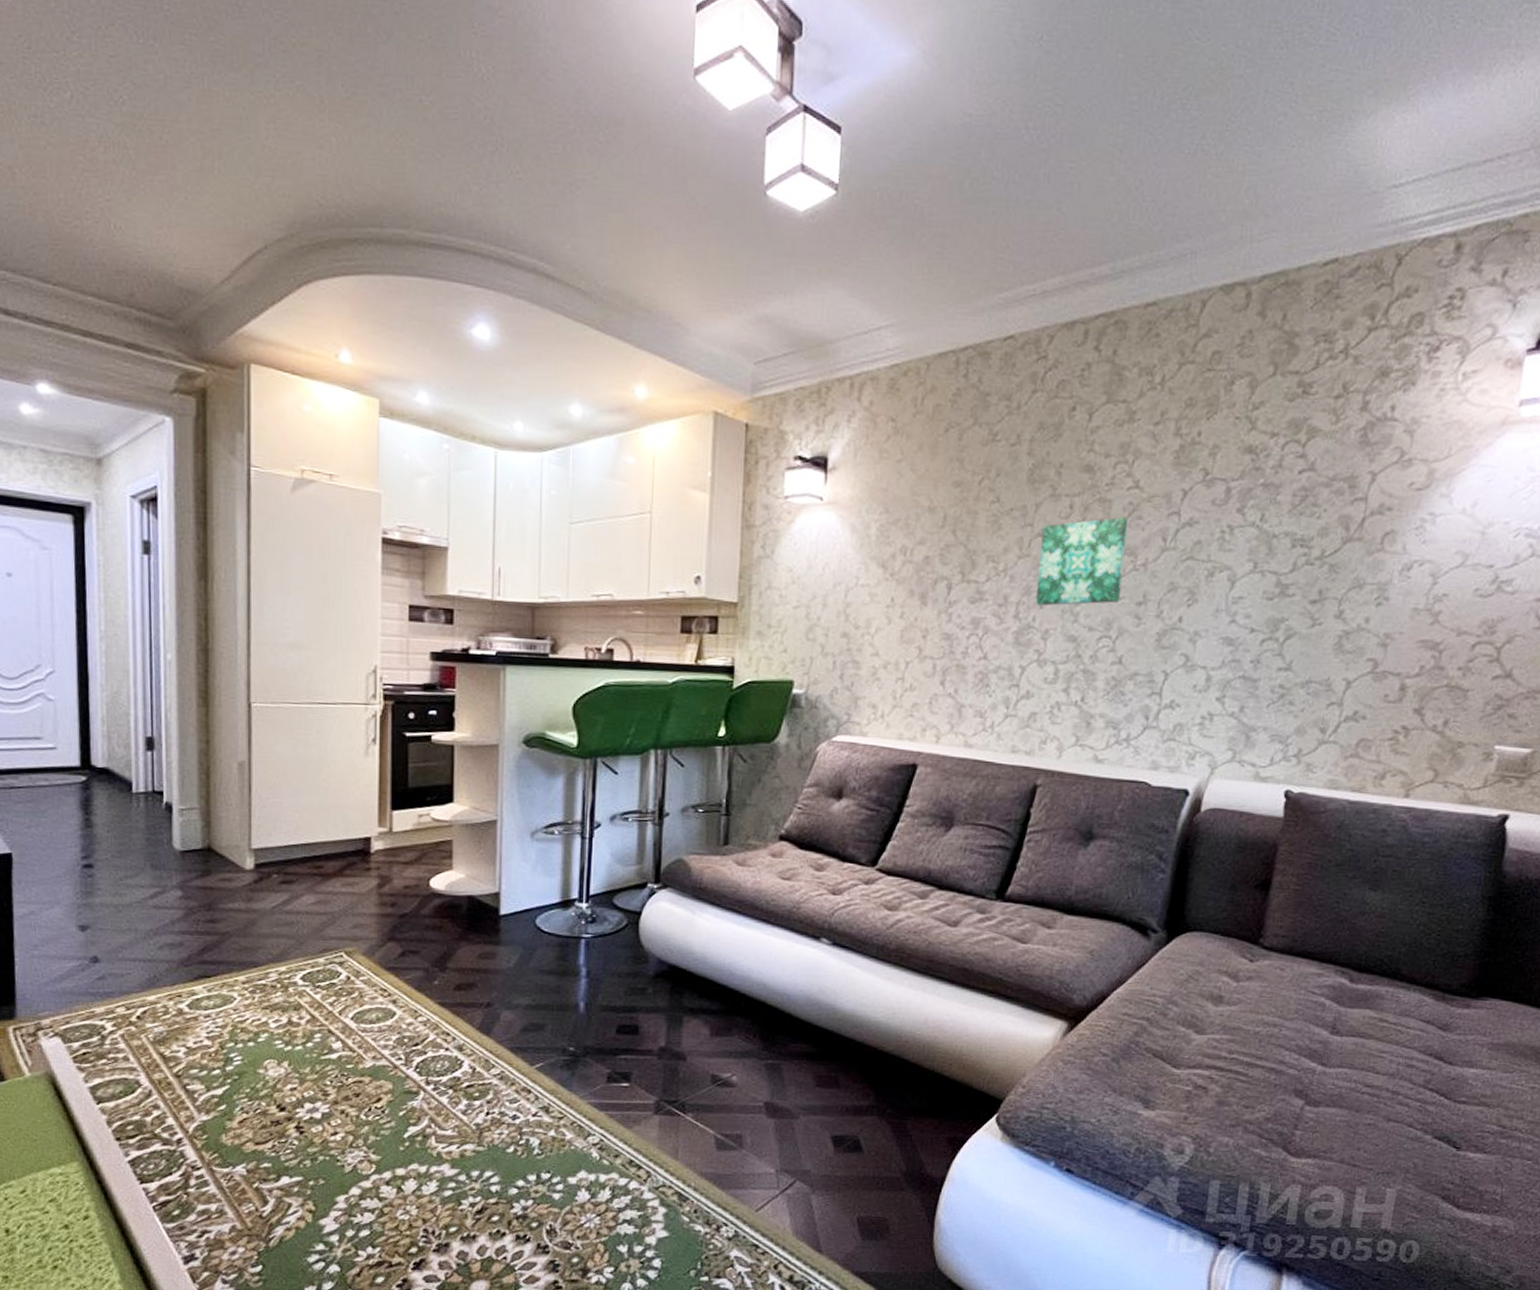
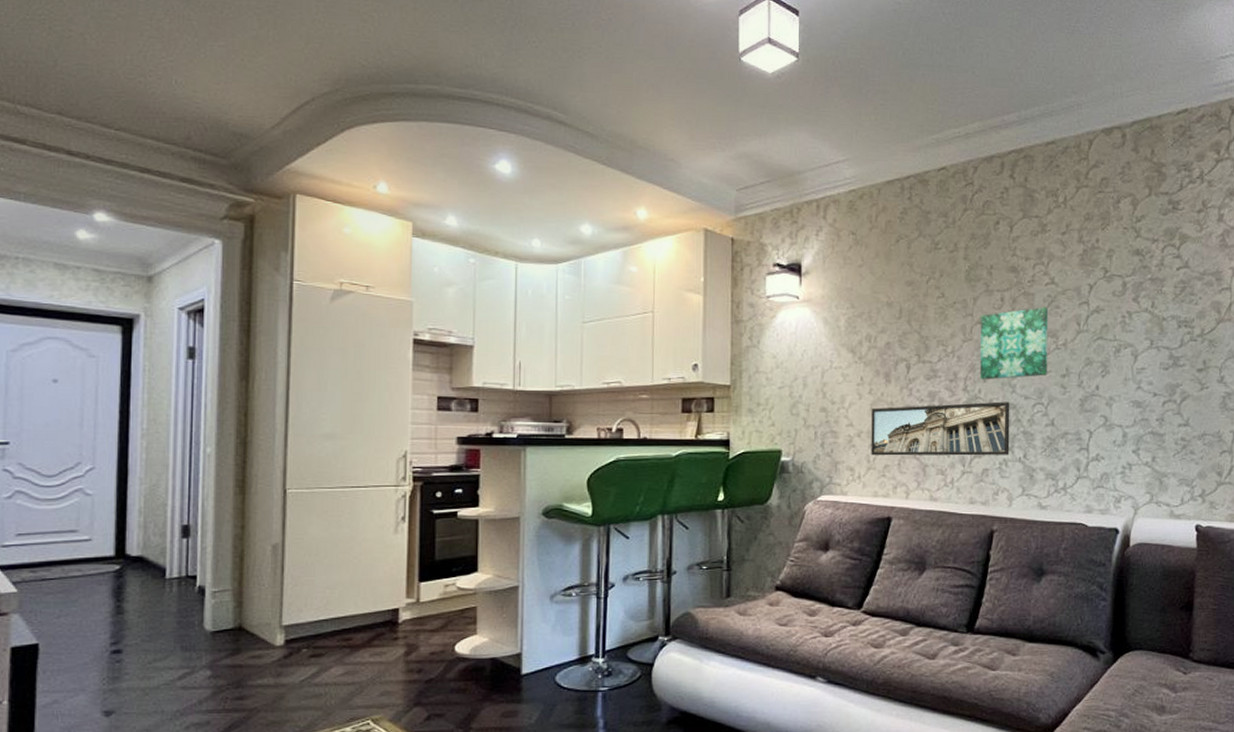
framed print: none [898,632,1070,698] -> present [871,401,1010,456]

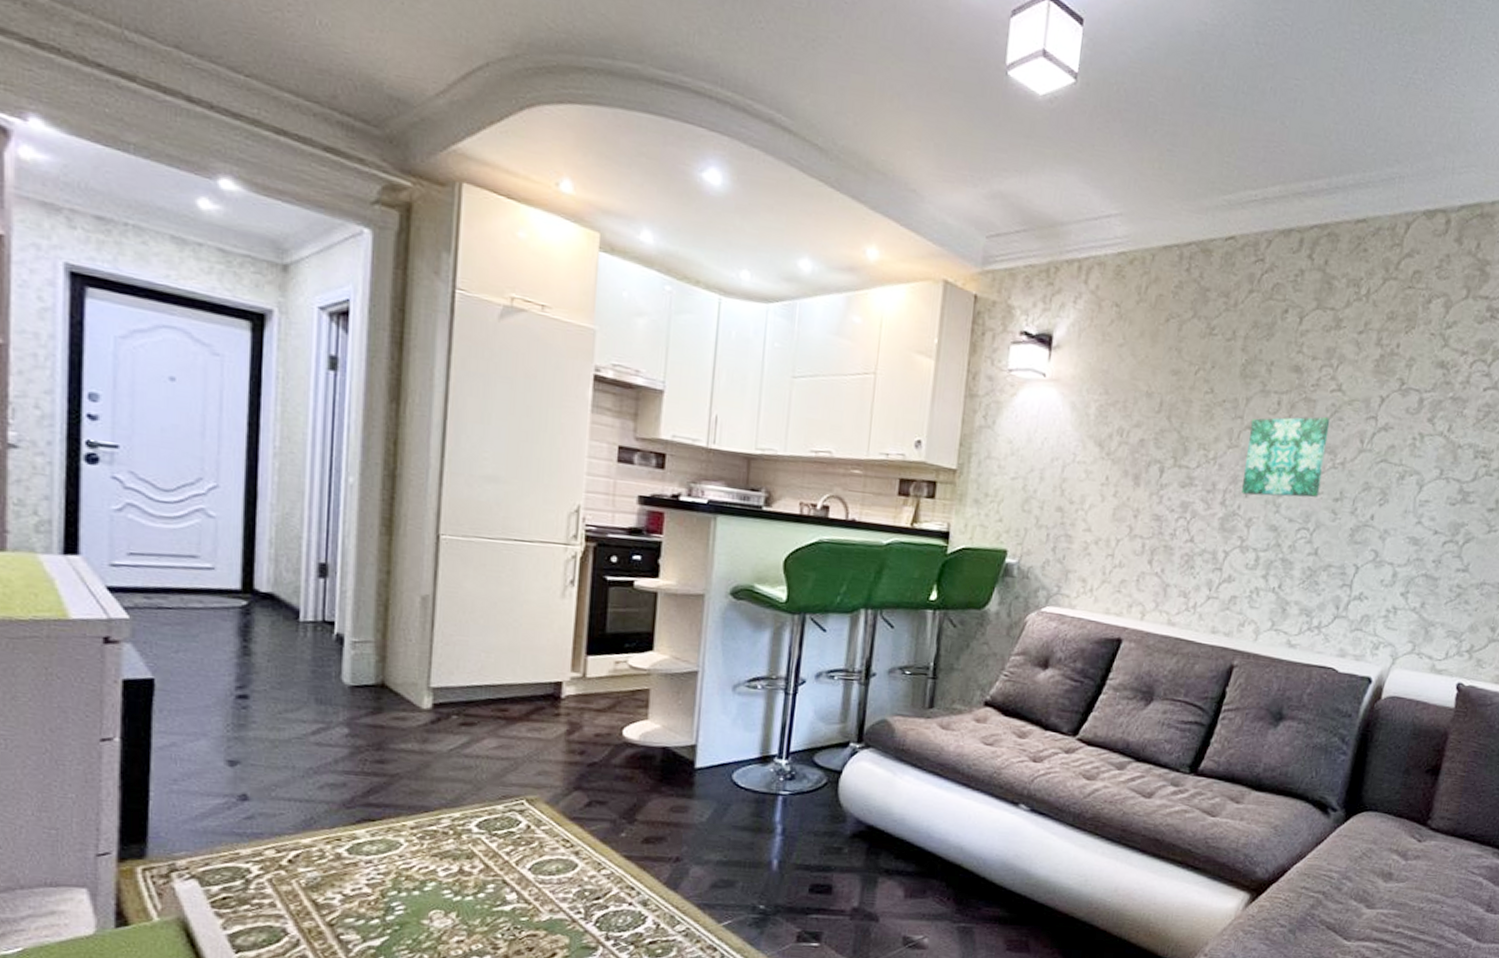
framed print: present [871,401,1010,456] -> none [1107,513,1272,584]

